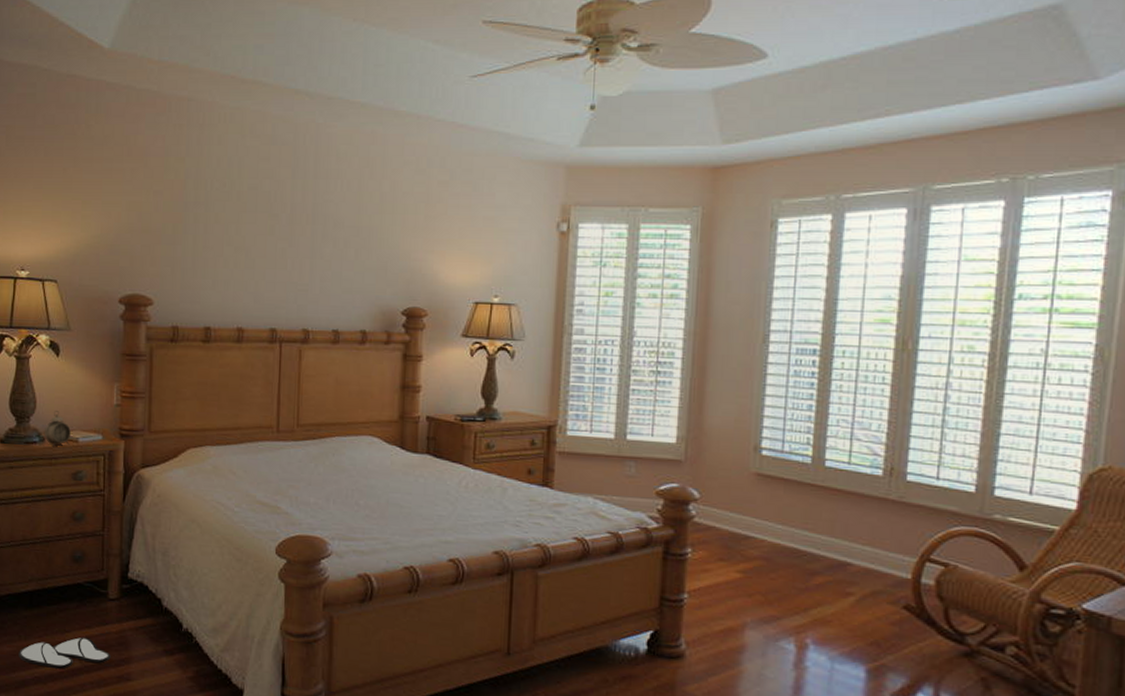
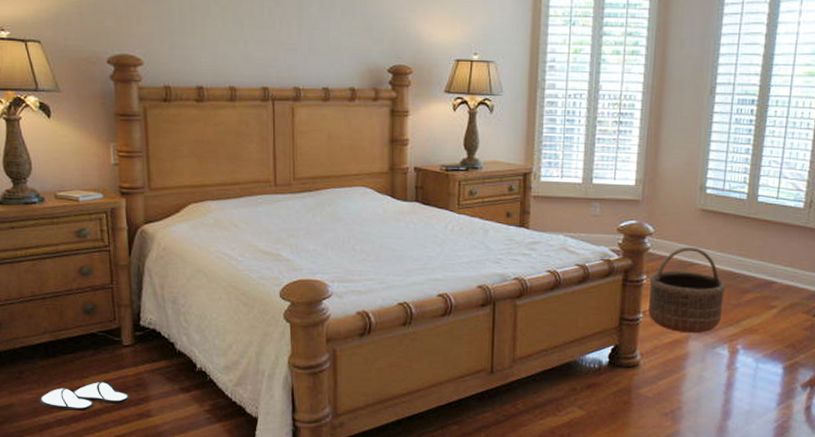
alarm clock: present [44,411,71,447] -> none [43,171,71,206]
basket: none [693,516,790,622] -> present [647,246,726,334]

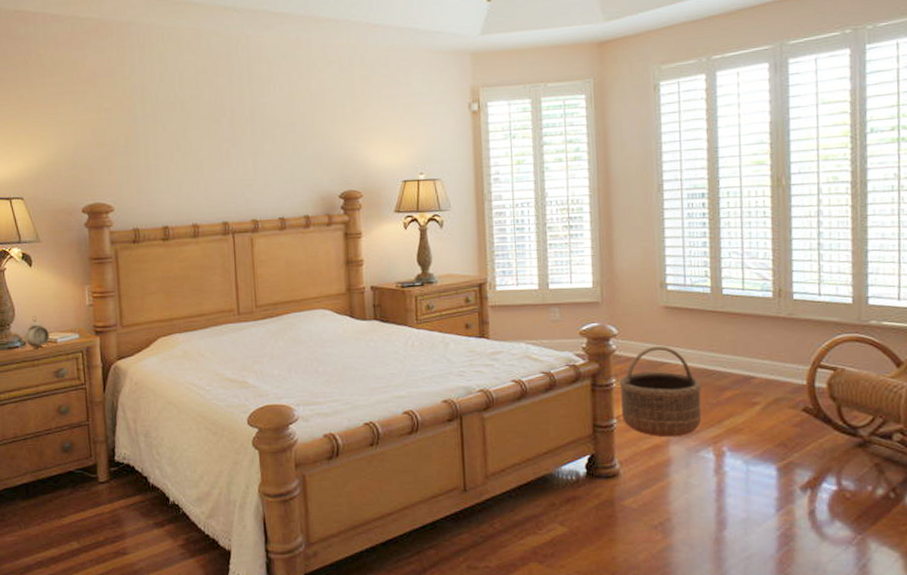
slippers: present [39,381,130,411] -> none [20,519,106,551]
alarm clock: none [43,171,71,206] -> present [25,316,50,349]

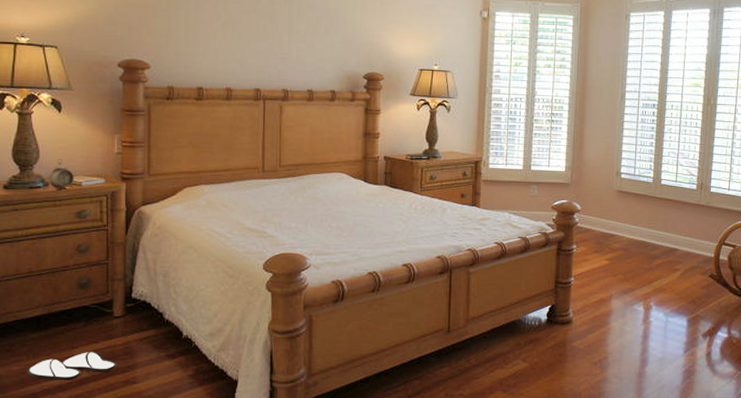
slippers: none [20,519,106,551] -> present [27,351,117,380]
basket: present [619,345,702,438] -> none [577,221,640,294]

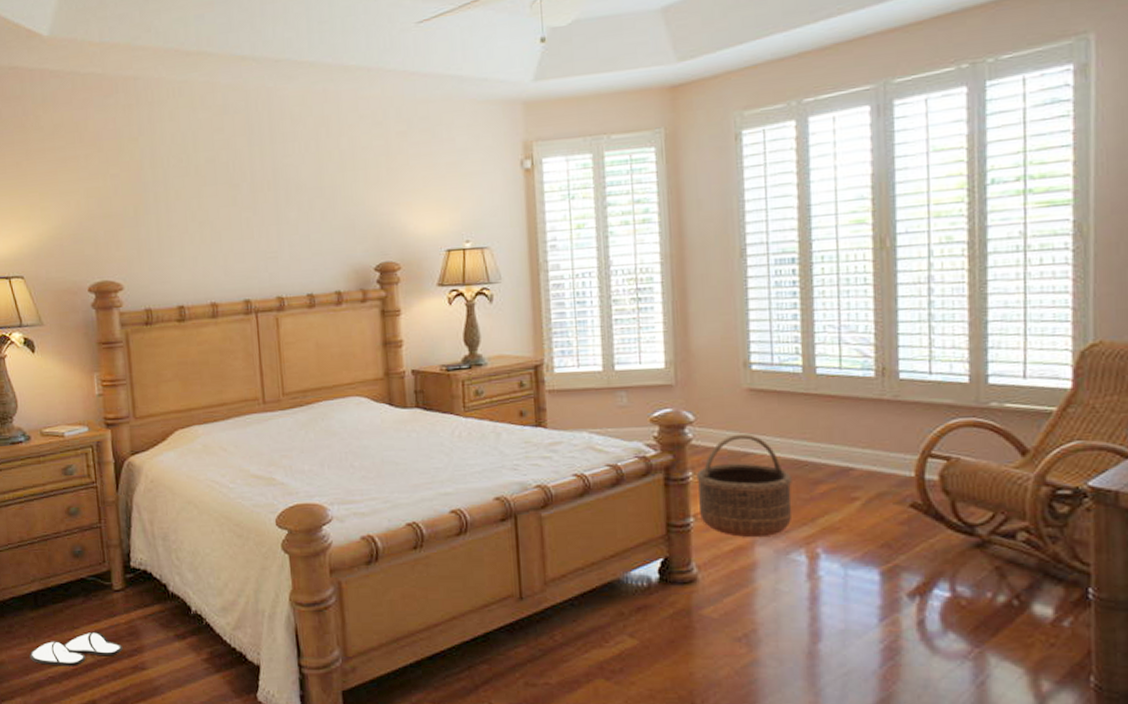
alarm clock: present [48,159,74,190] -> none [29,408,57,444]
basket: none [577,221,640,294] -> present [696,433,792,538]

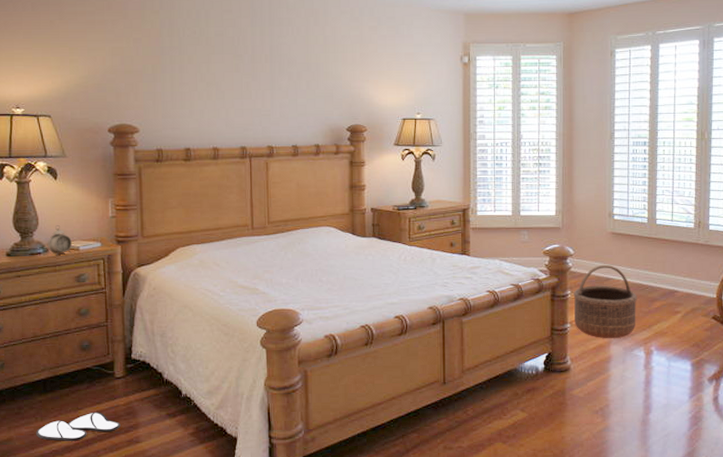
alarm clock: none [29,408,57,444] -> present [48,225,72,256]

